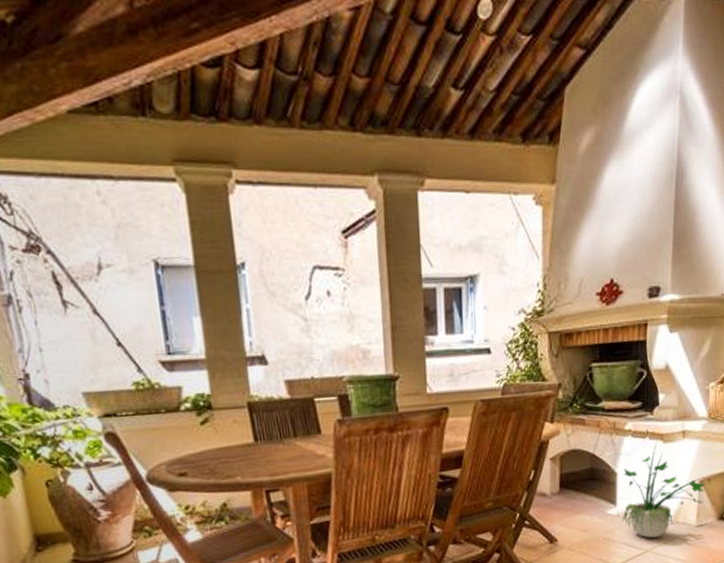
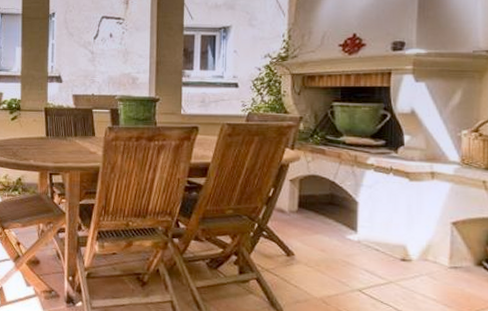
potted plant: present [622,443,711,538] -> none [363,179,467,271]

